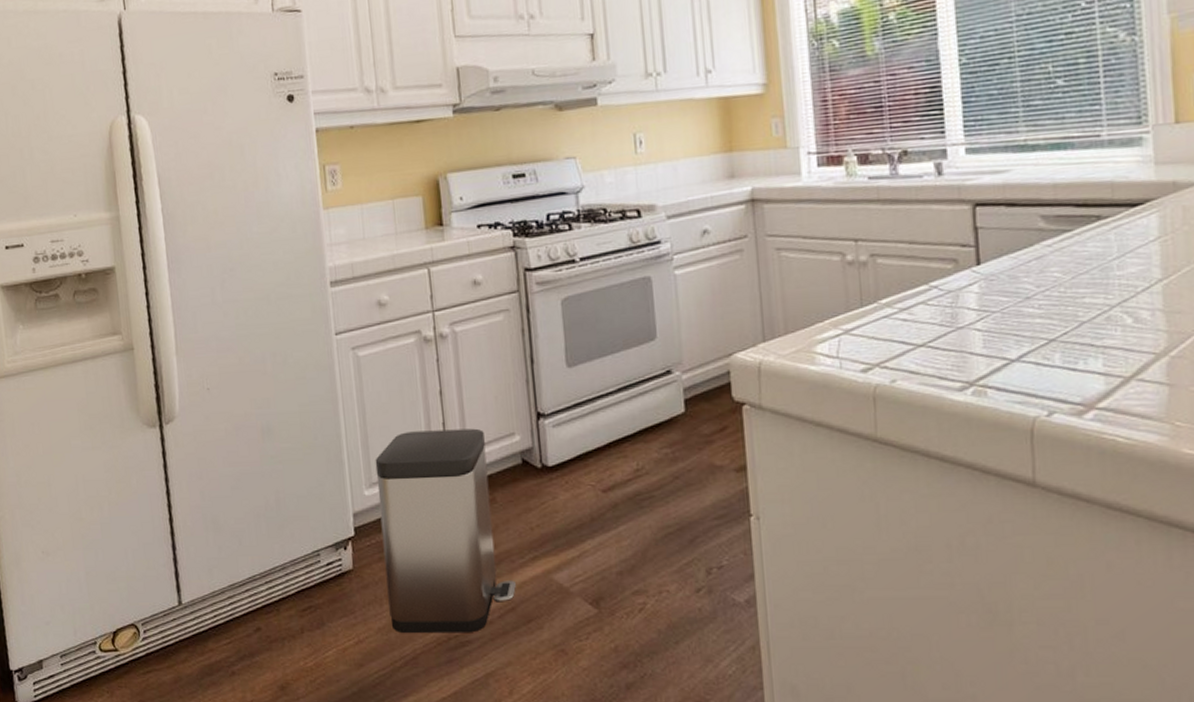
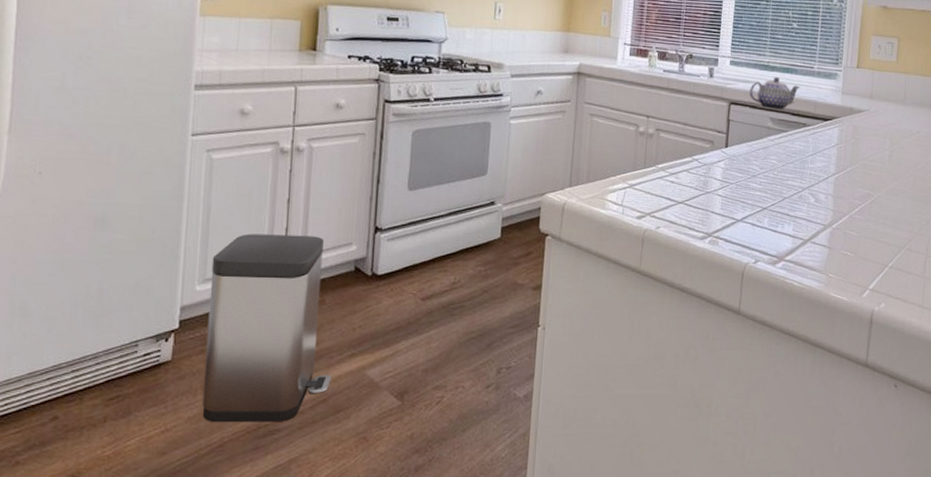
teapot: none [1002,157,1083,205] -> present [749,76,800,110]

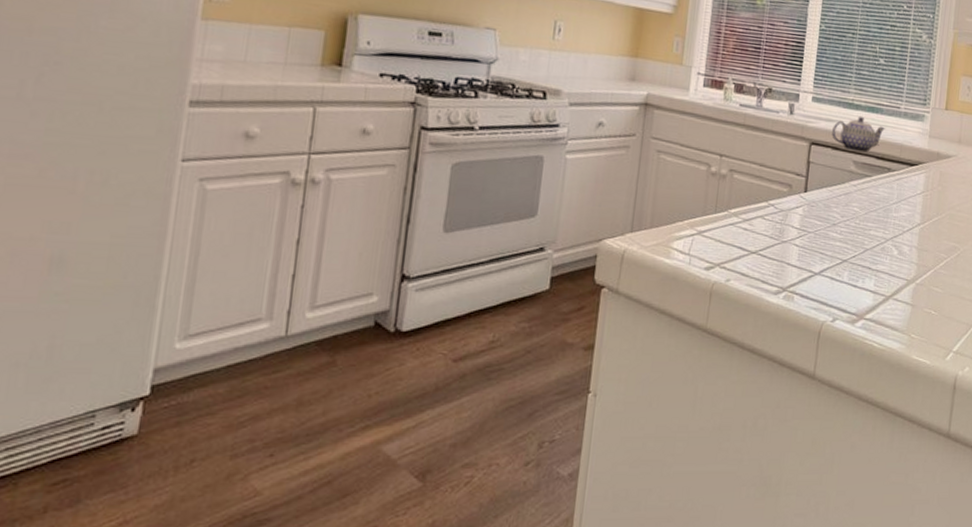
pedal bin: present [202,233,332,422] -> none [173,280,340,510]

